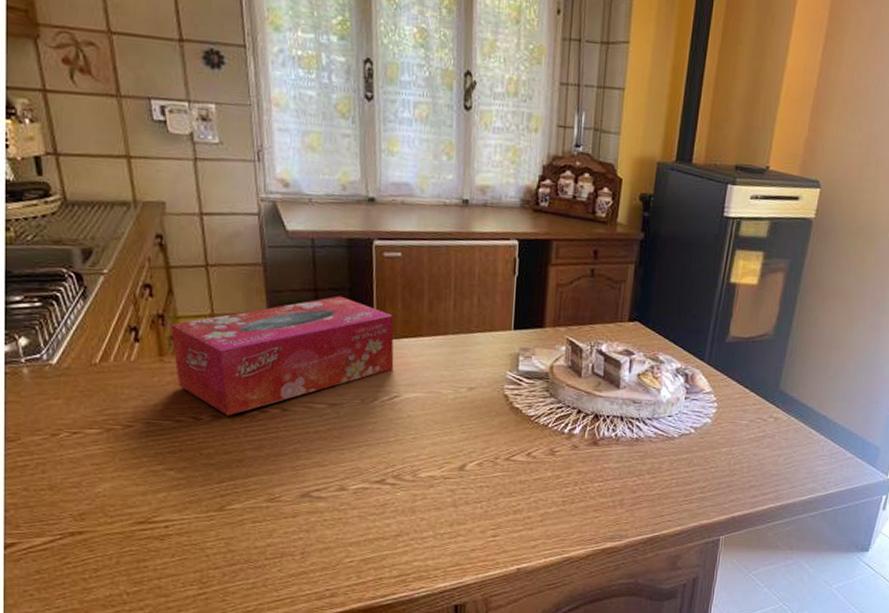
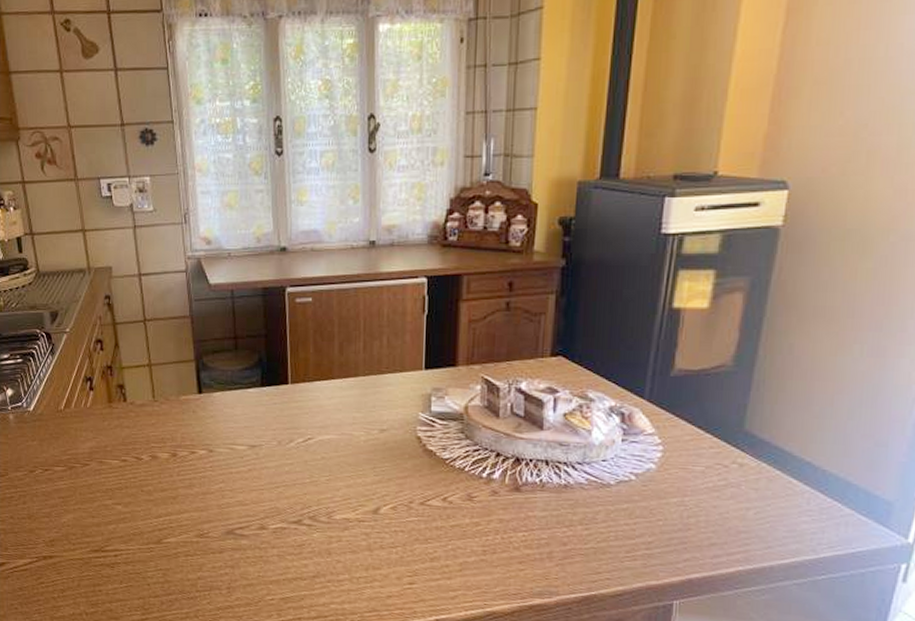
tissue box: present [171,296,394,416] -> none [118,342,308,456]

